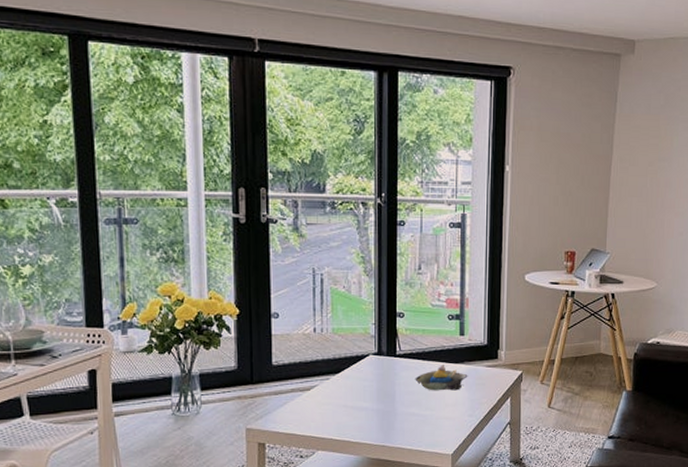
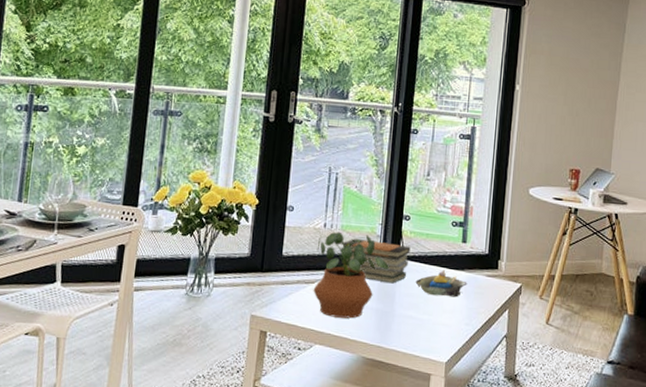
potted plant: none [308,335,386,422] -> present [313,231,389,319]
book stack: none [334,340,407,383] -> present [340,238,411,284]

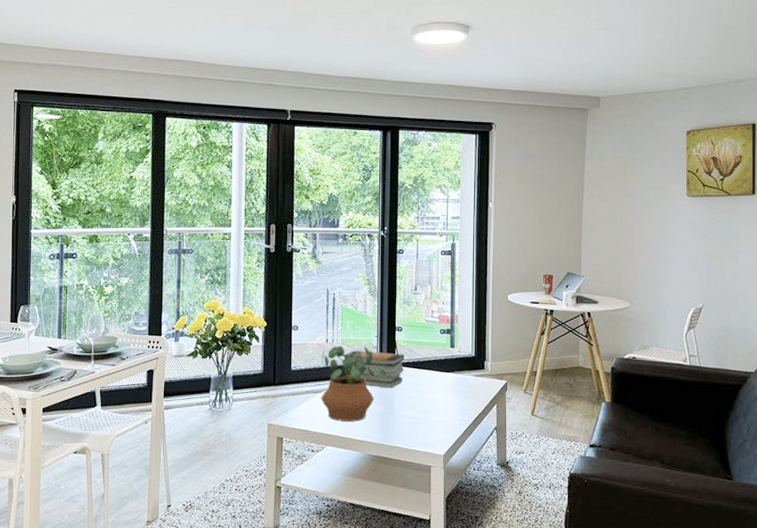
decorative bowl: present [415,270,468,298] -> none [411,373,458,397]

